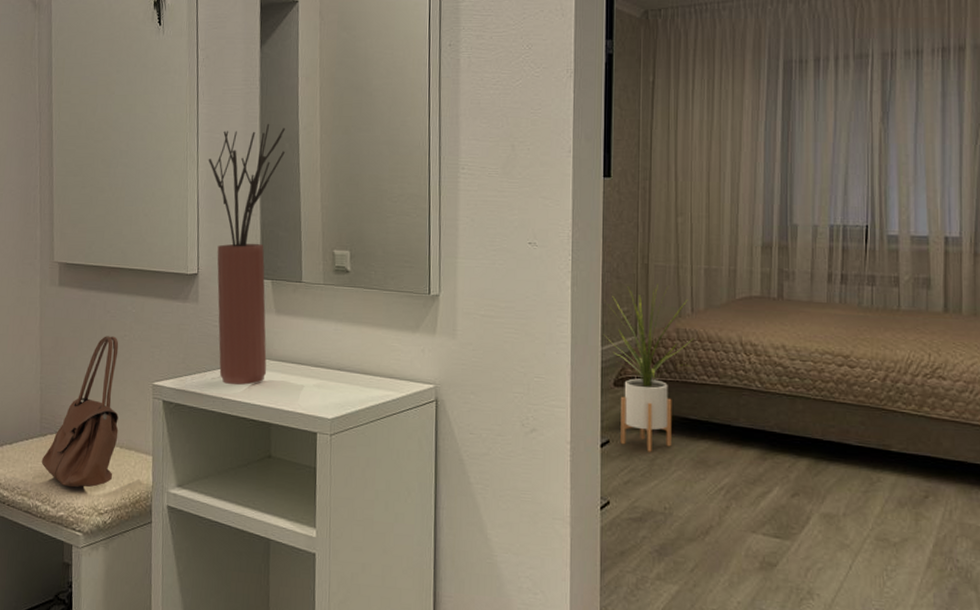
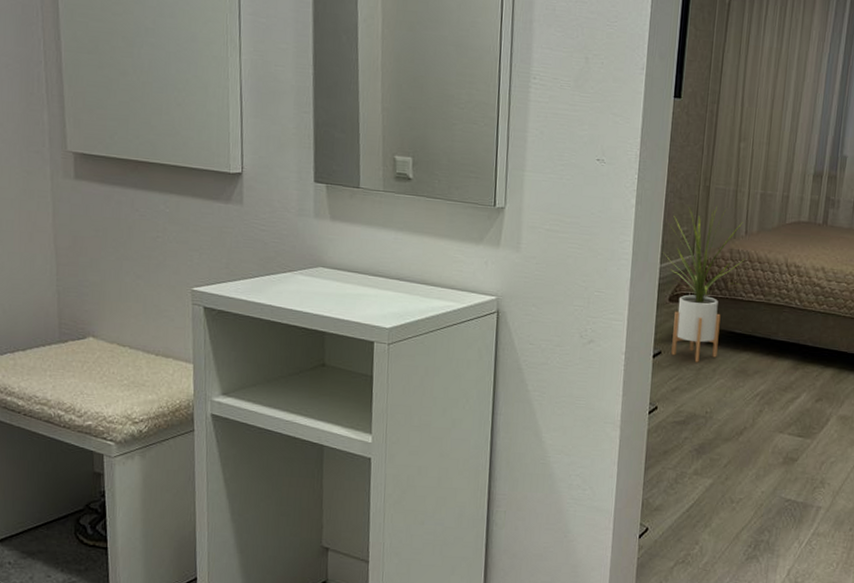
handbag: present [41,336,119,488] -> none [62,236,153,397]
vase: present [208,123,285,386] -> none [252,11,342,293]

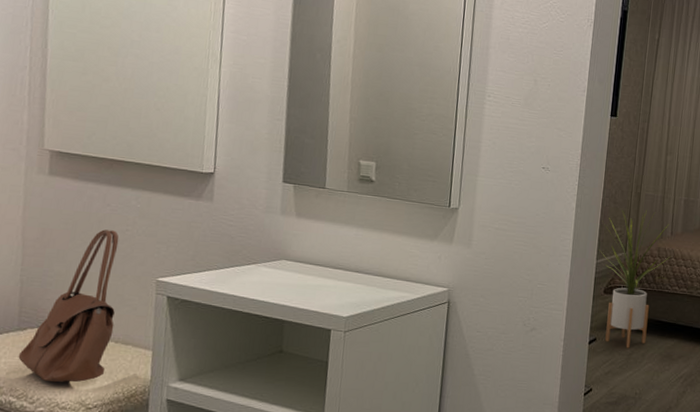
handbag: none [62,236,153,397] -> present [18,229,119,383]

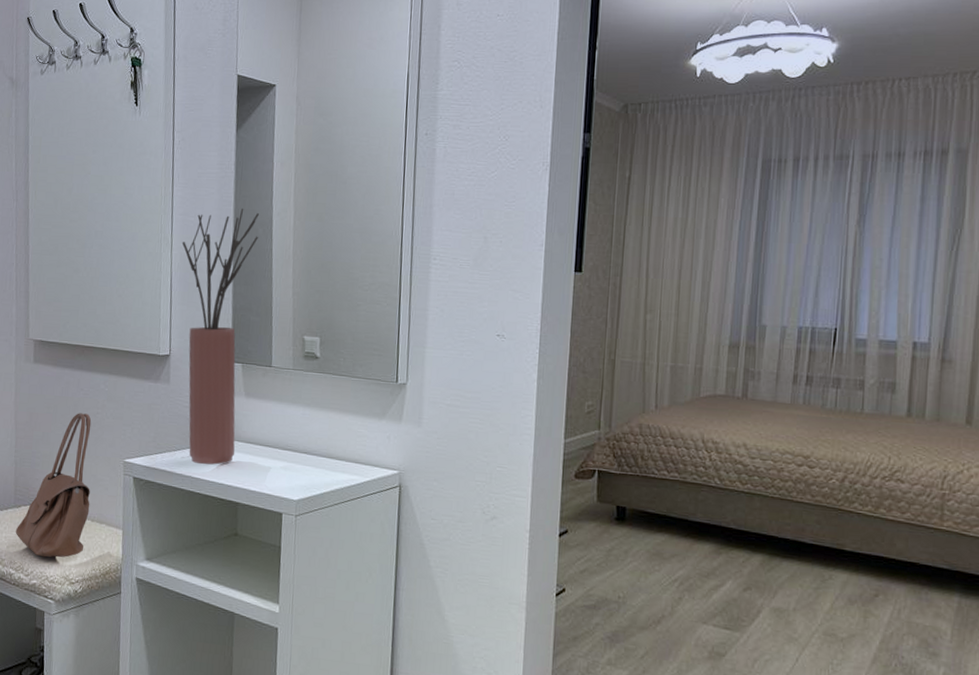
vase: none [232,32,318,284] -> present [182,208,259,465]
house plant: present [599,210,671,348] -> none [567,379,656,543]

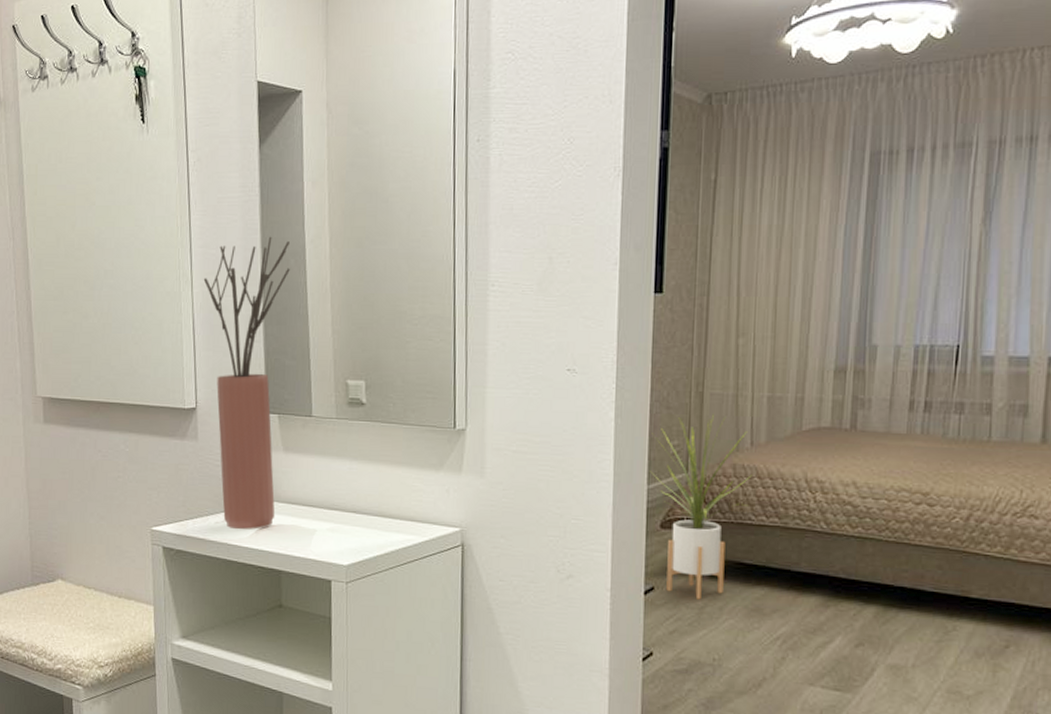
handbag: present [15,413,92,558] -> none [35,477,116,640]
house plant: none [567,379,656,543] -> present [650,414,752,600]

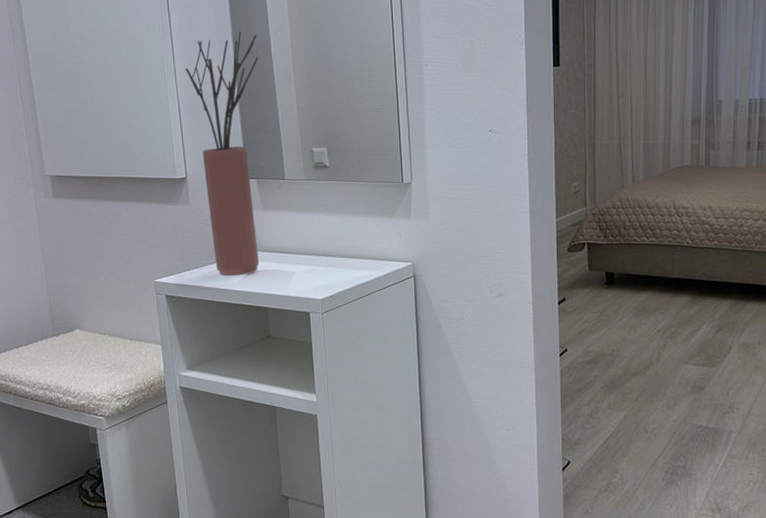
house plant: present [650,414,752,600] -> none [557,160,635,305]

